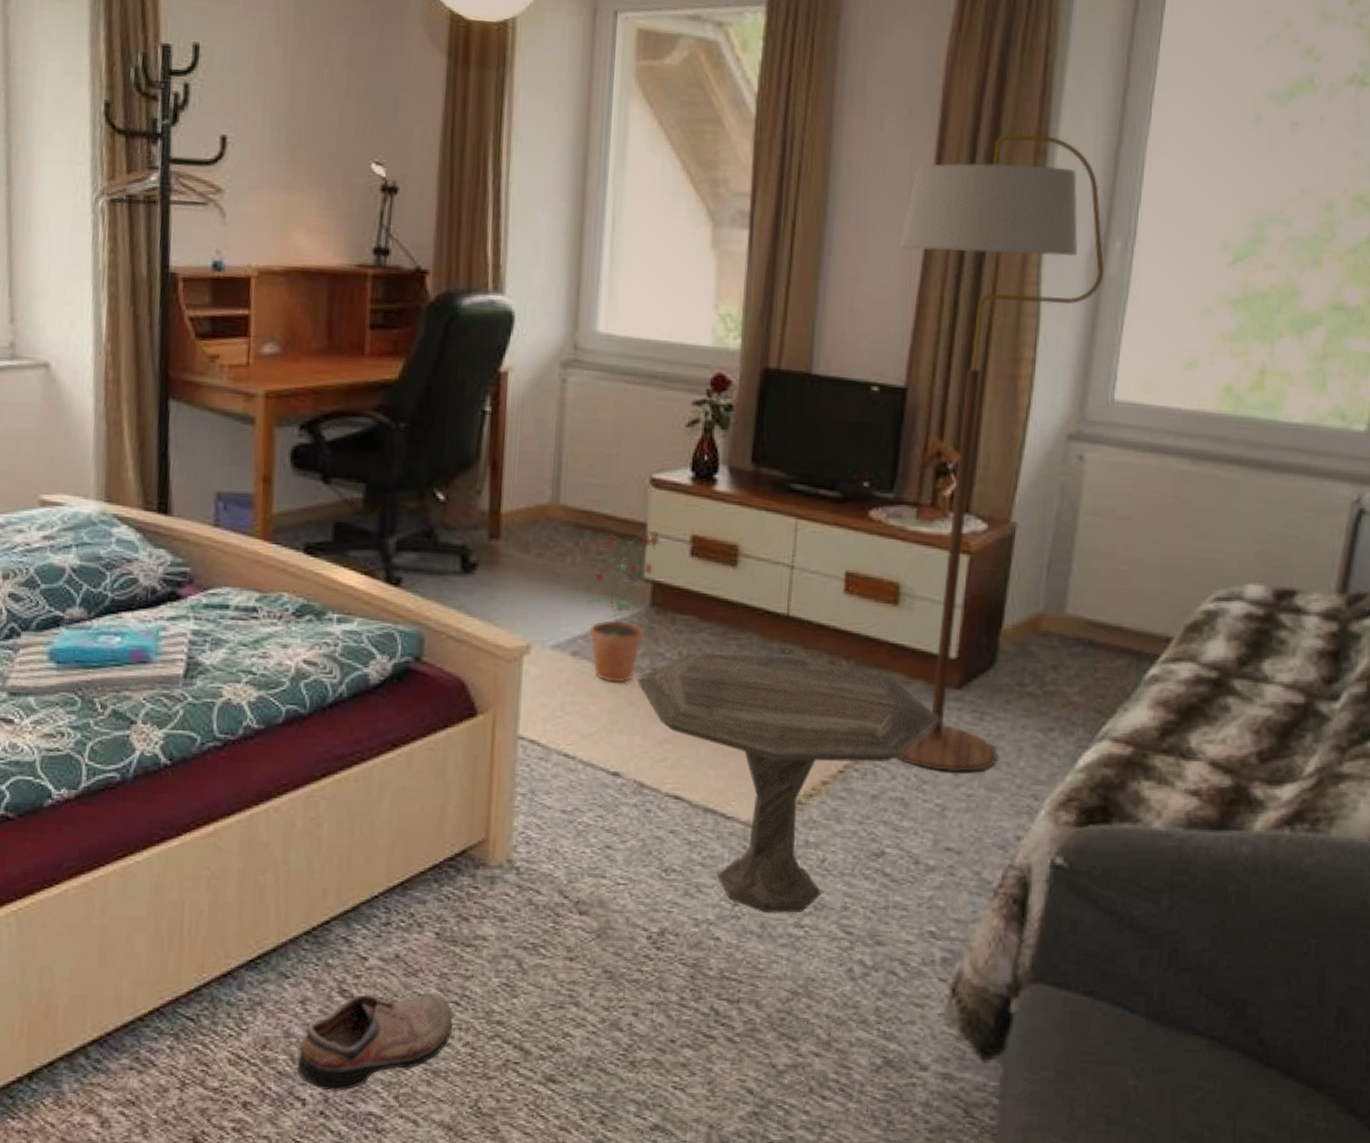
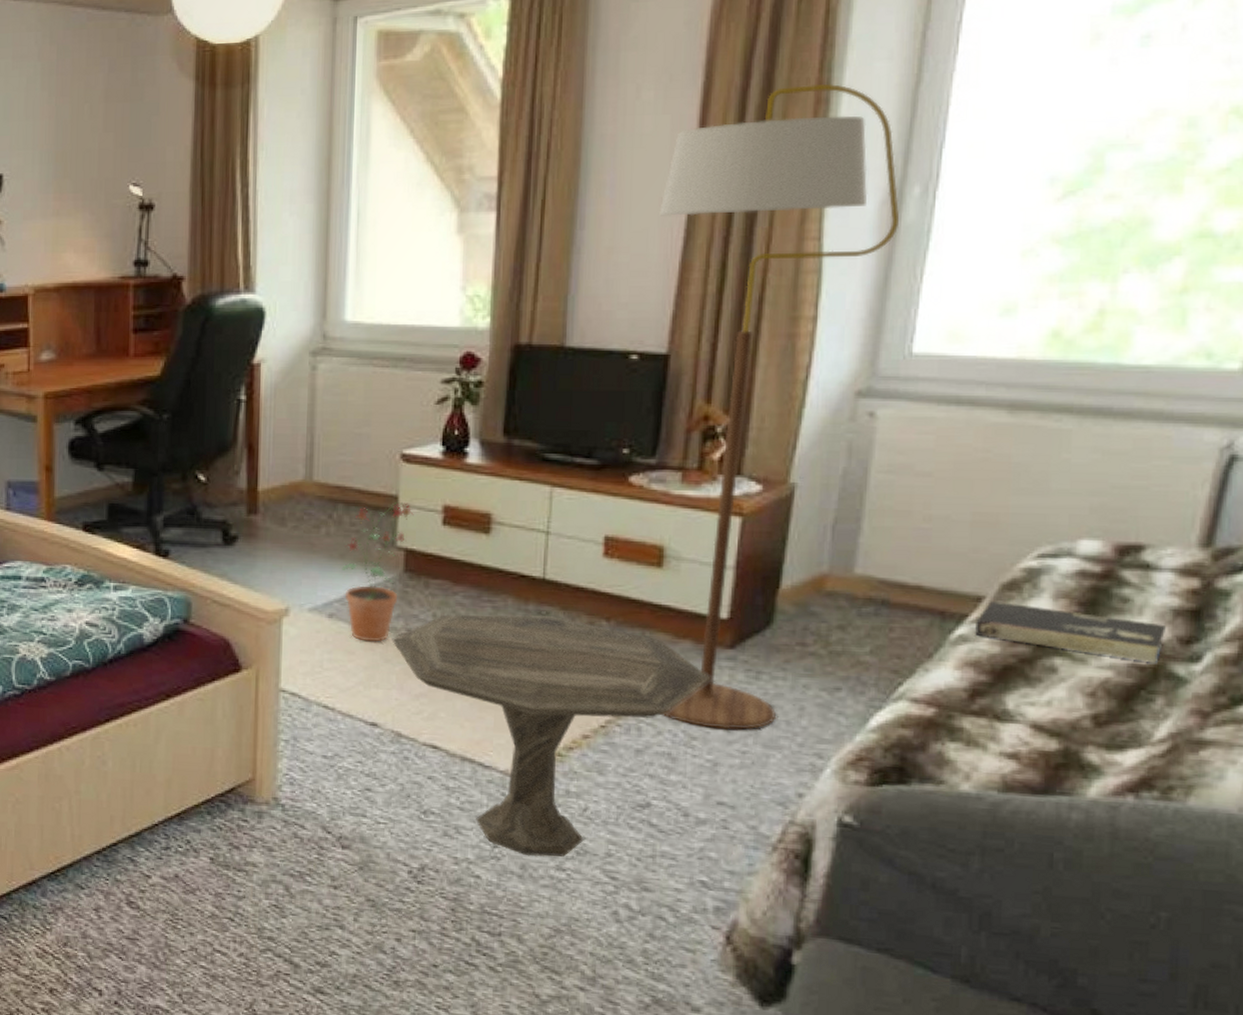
shoe: present [296,992,453,1092] -> none [93,906,228,987]
book: none [1165,641,1313,702] -> present [975,600,1166,663]

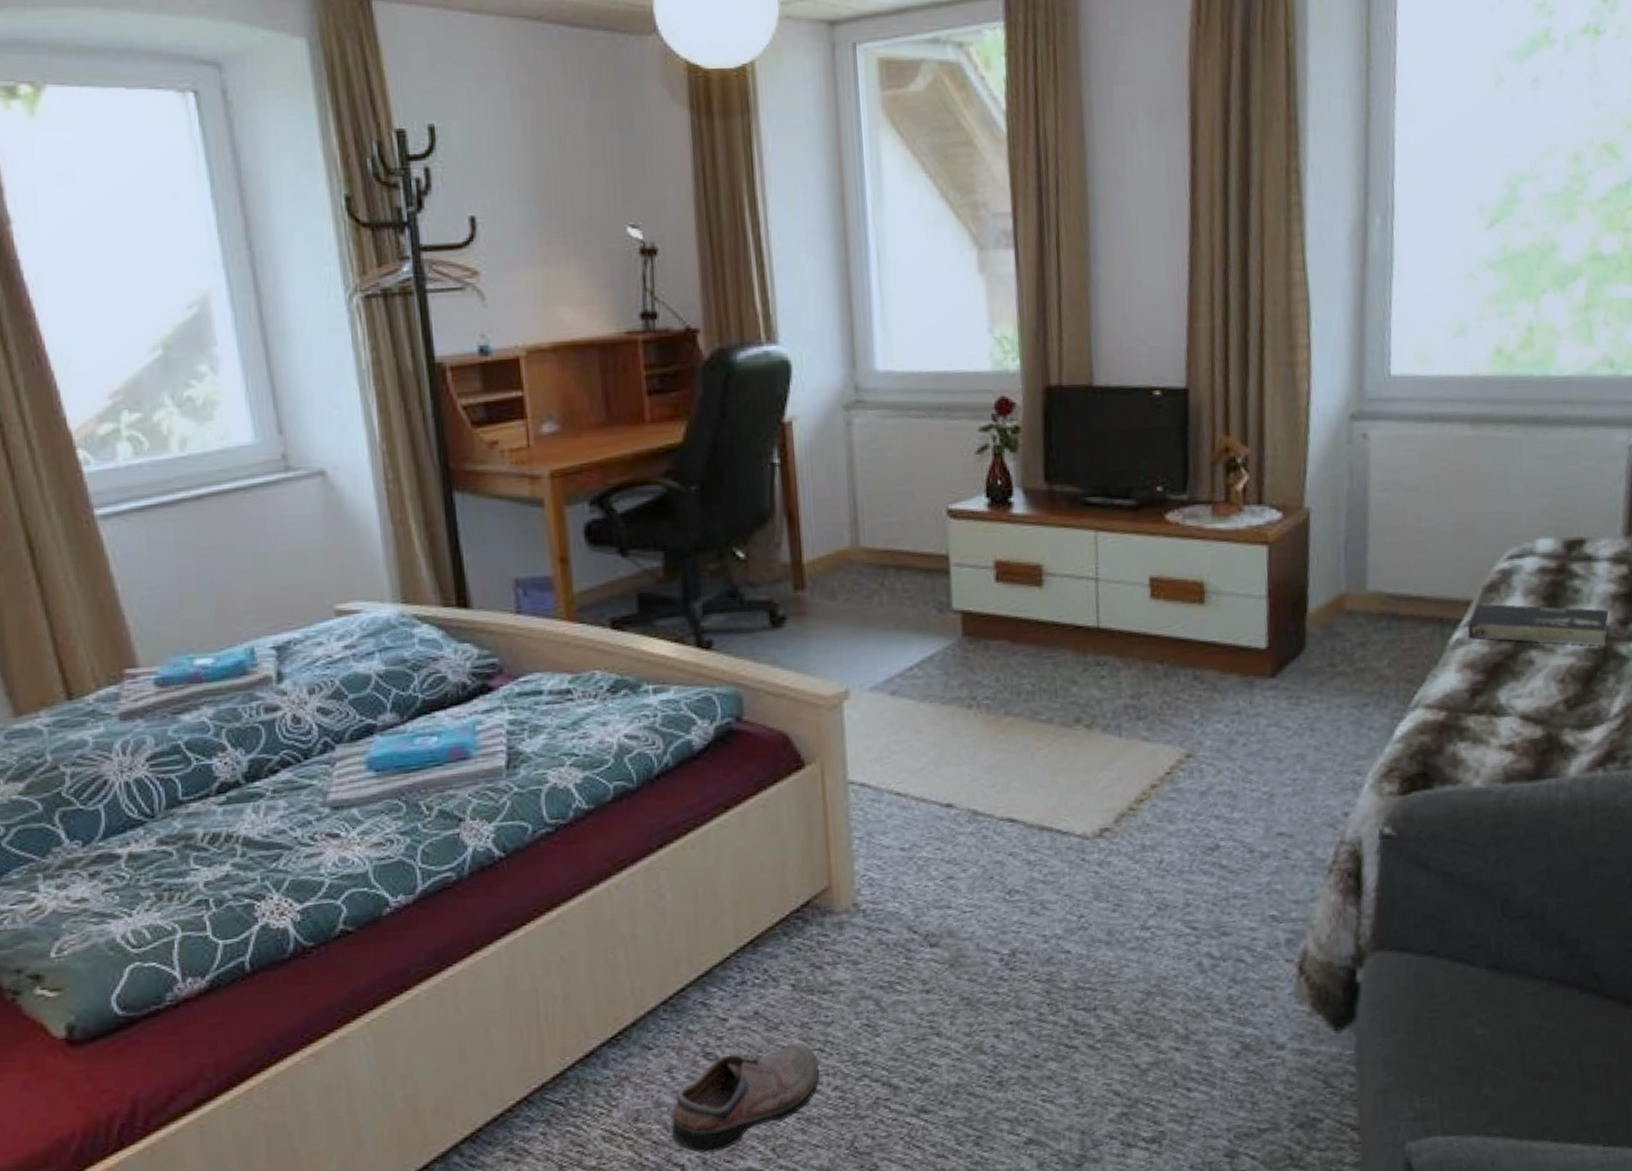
shoe: none [93,906,228,987] -> present [671,1042,820,1154]
potted plant: present [341,502,414,642] -> none [899,561,966,717]
side table: present [392,614,711,857] -> none [958,666,1259,921]
floor lamp: present [659,83,900,730] -> none [1164,119,1367,760]

